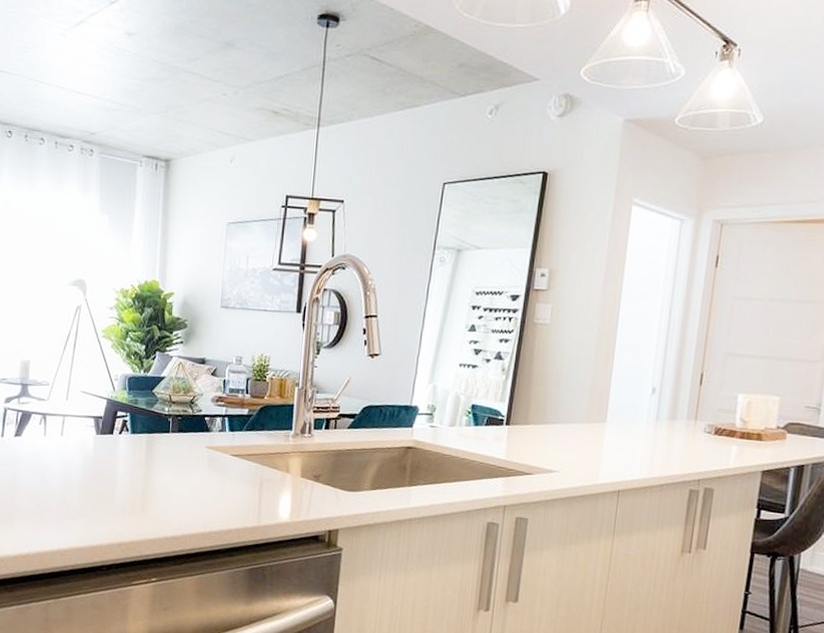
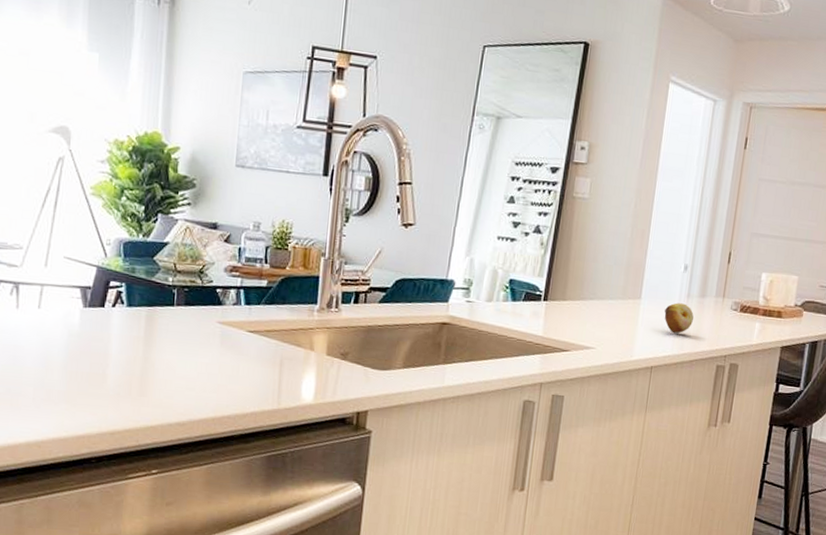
fruit: none [631,426,663,458] -> present [664,303,694,334]

